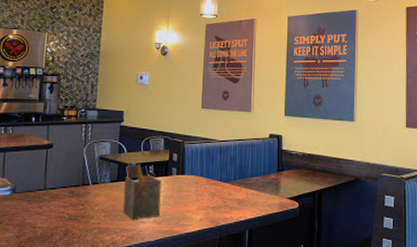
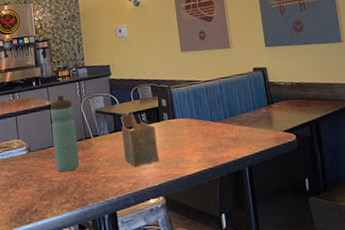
water bottle: none [42,135,75,219] -> present [50,95,80,172]

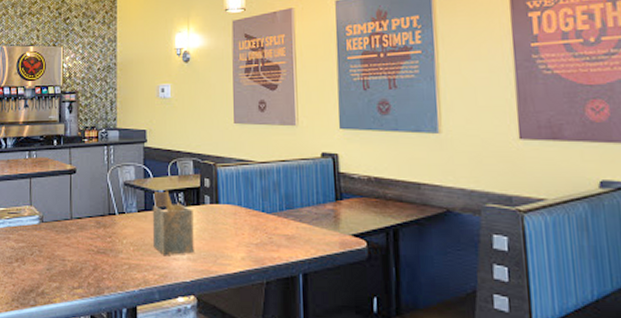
water bottle: present [50,95,80,172] -> none [70,159,99,251]

